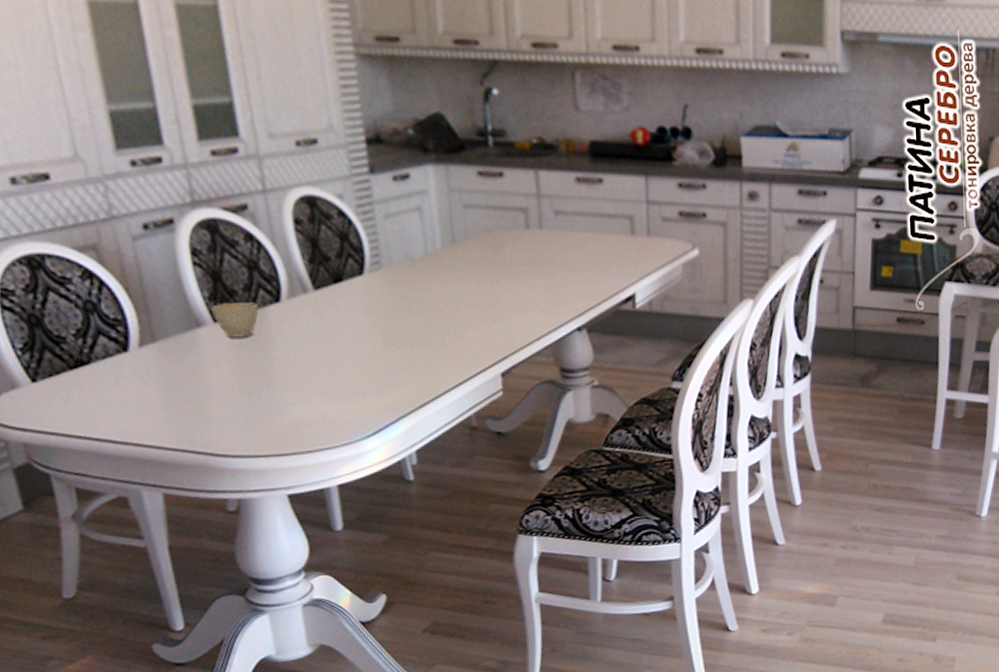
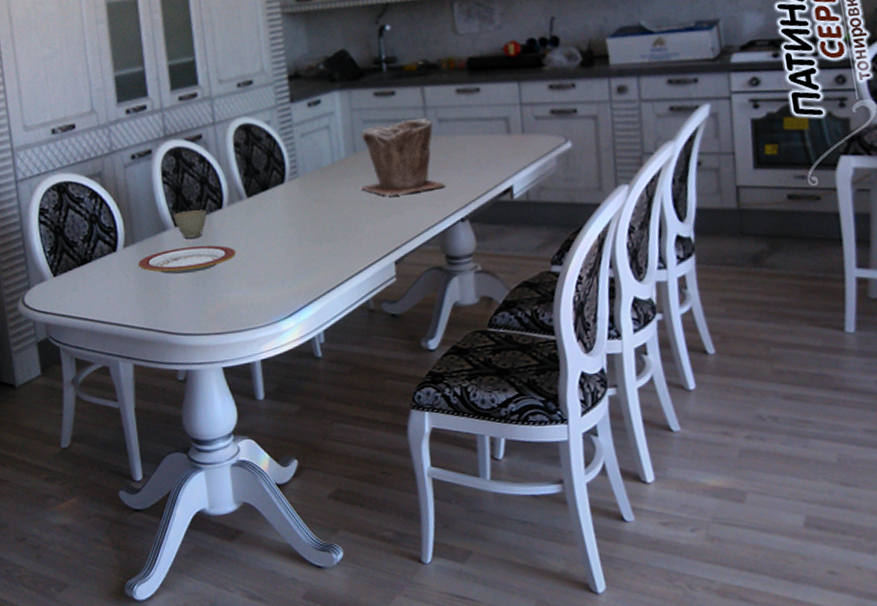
plate: none [162,347,302,383] -> present [138,245,237,275]
plant pot: none [461,209,561,298] -> present [360,118,446,197]

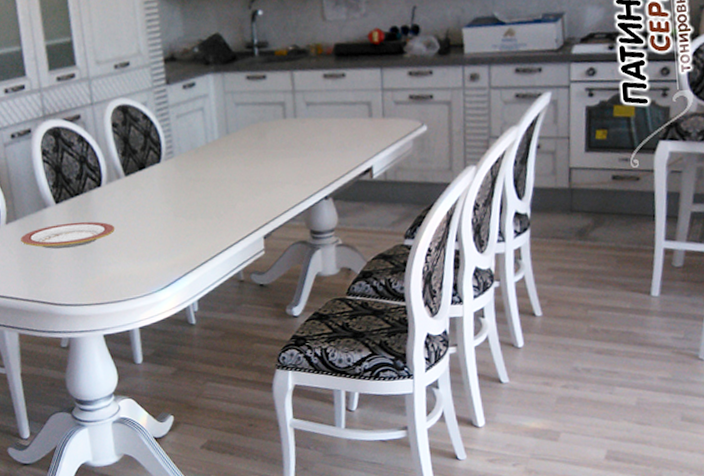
cup: present [173,210,207,239] -> none [53,188,87,215]
plant pot: present [360,118,446,197] -> none [233,102,312,176]

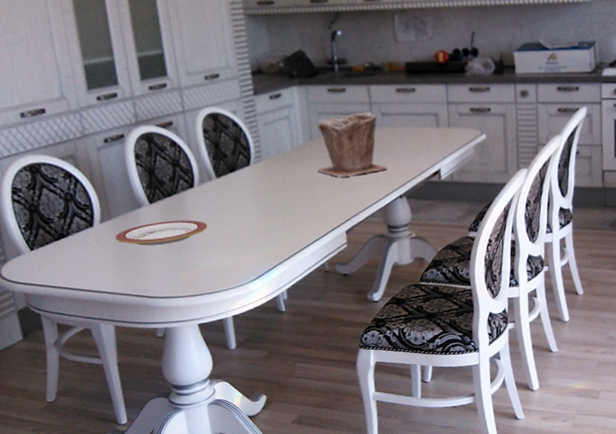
plant pot: none [233,102,312,176] -> present [316,112,387,177]

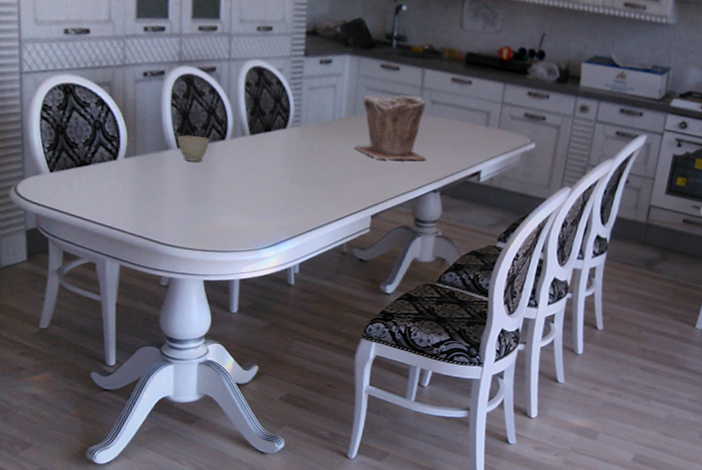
plate: present [115,220,208,246] -> none [137,167,232,193]
cup: none [147,189,180,214] -> present [177,135,210,162]

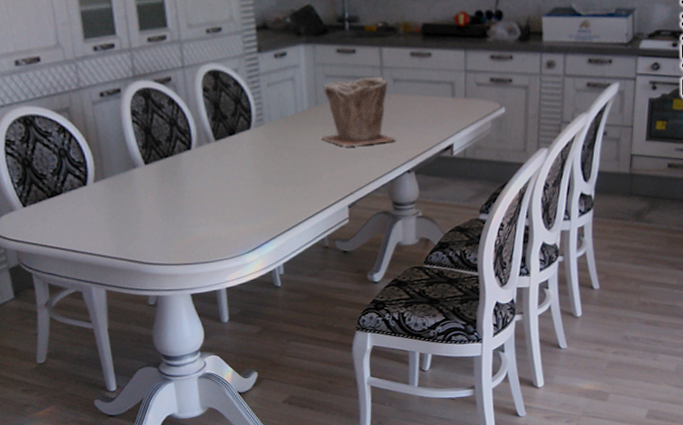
cup: present [177,135,210,162] -> none [143,150,176,176]

